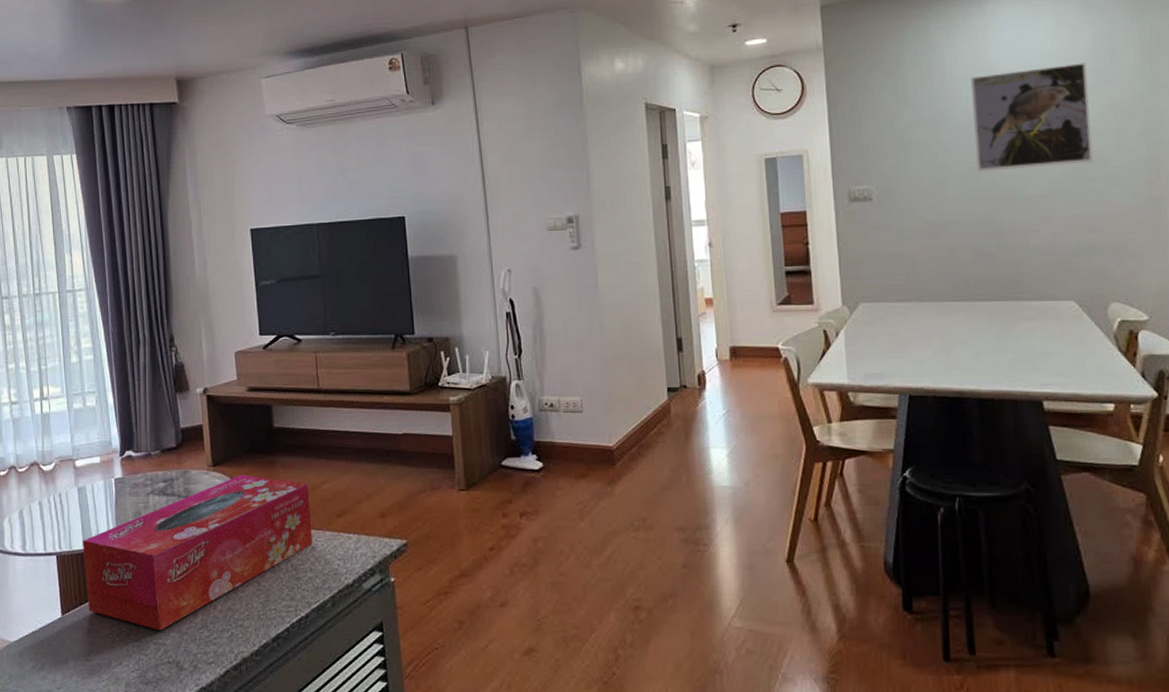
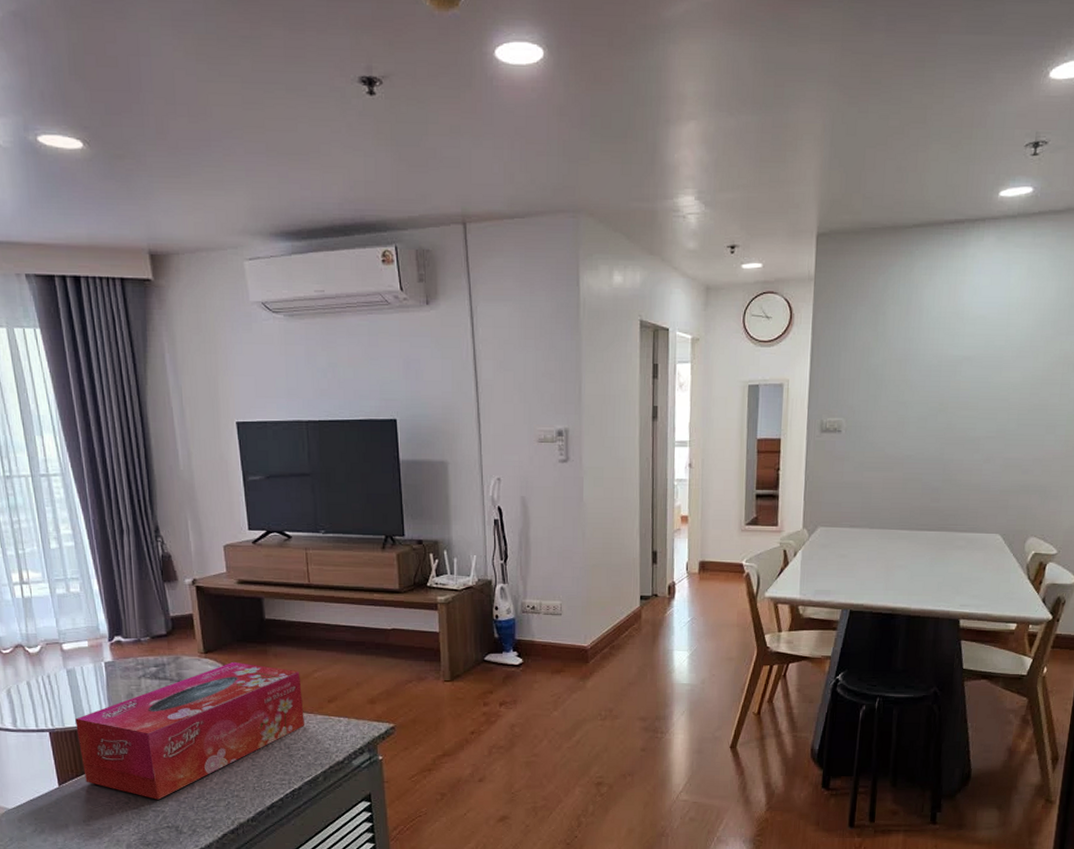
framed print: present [971,63,1093,172] -> none [937,313,1047,412]

